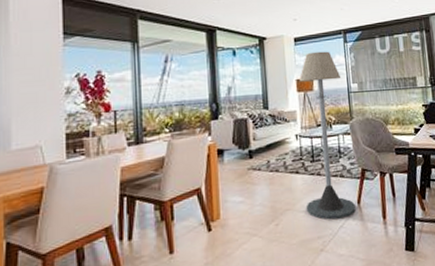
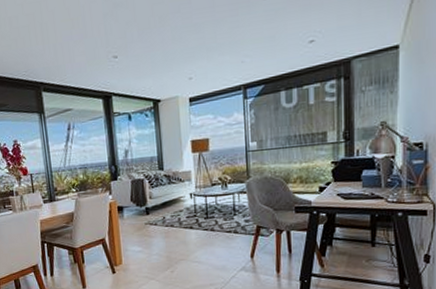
floor lamp: present [299,51,356,220] -> none [194,109,248,270]

